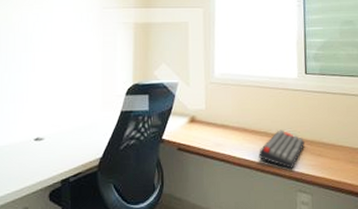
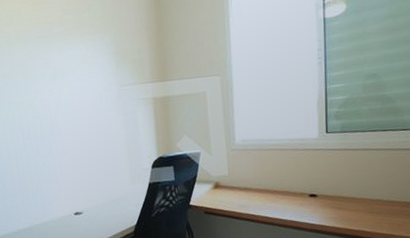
keyboard: present [259,129,305,169] -> none [281,188,326,222]

